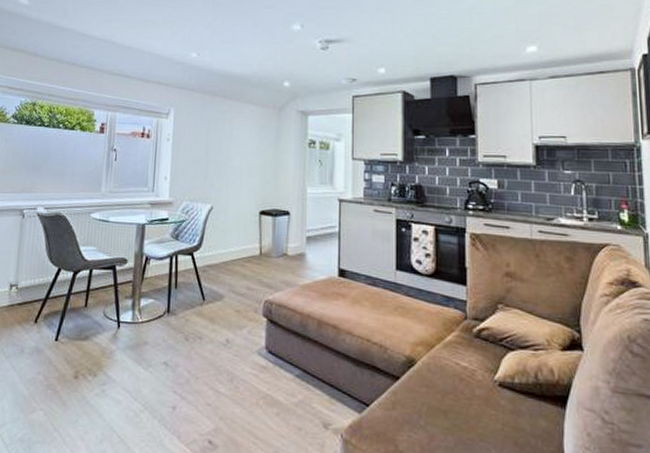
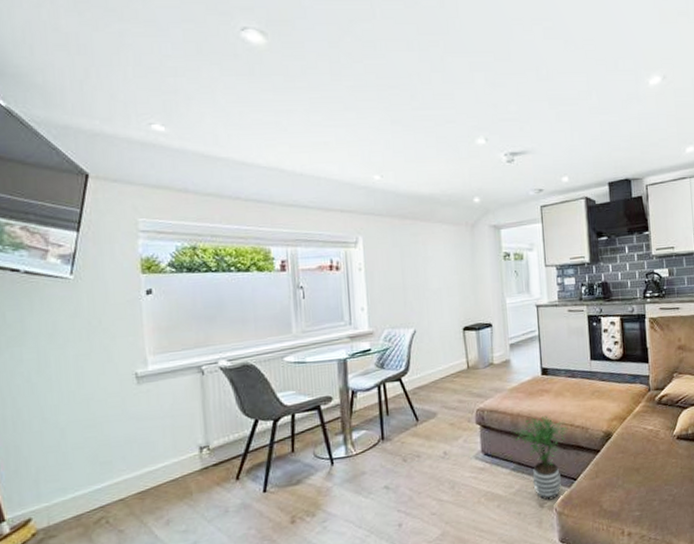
potted plant: none [303,322,363,423] -> present [515,415,567,501]

